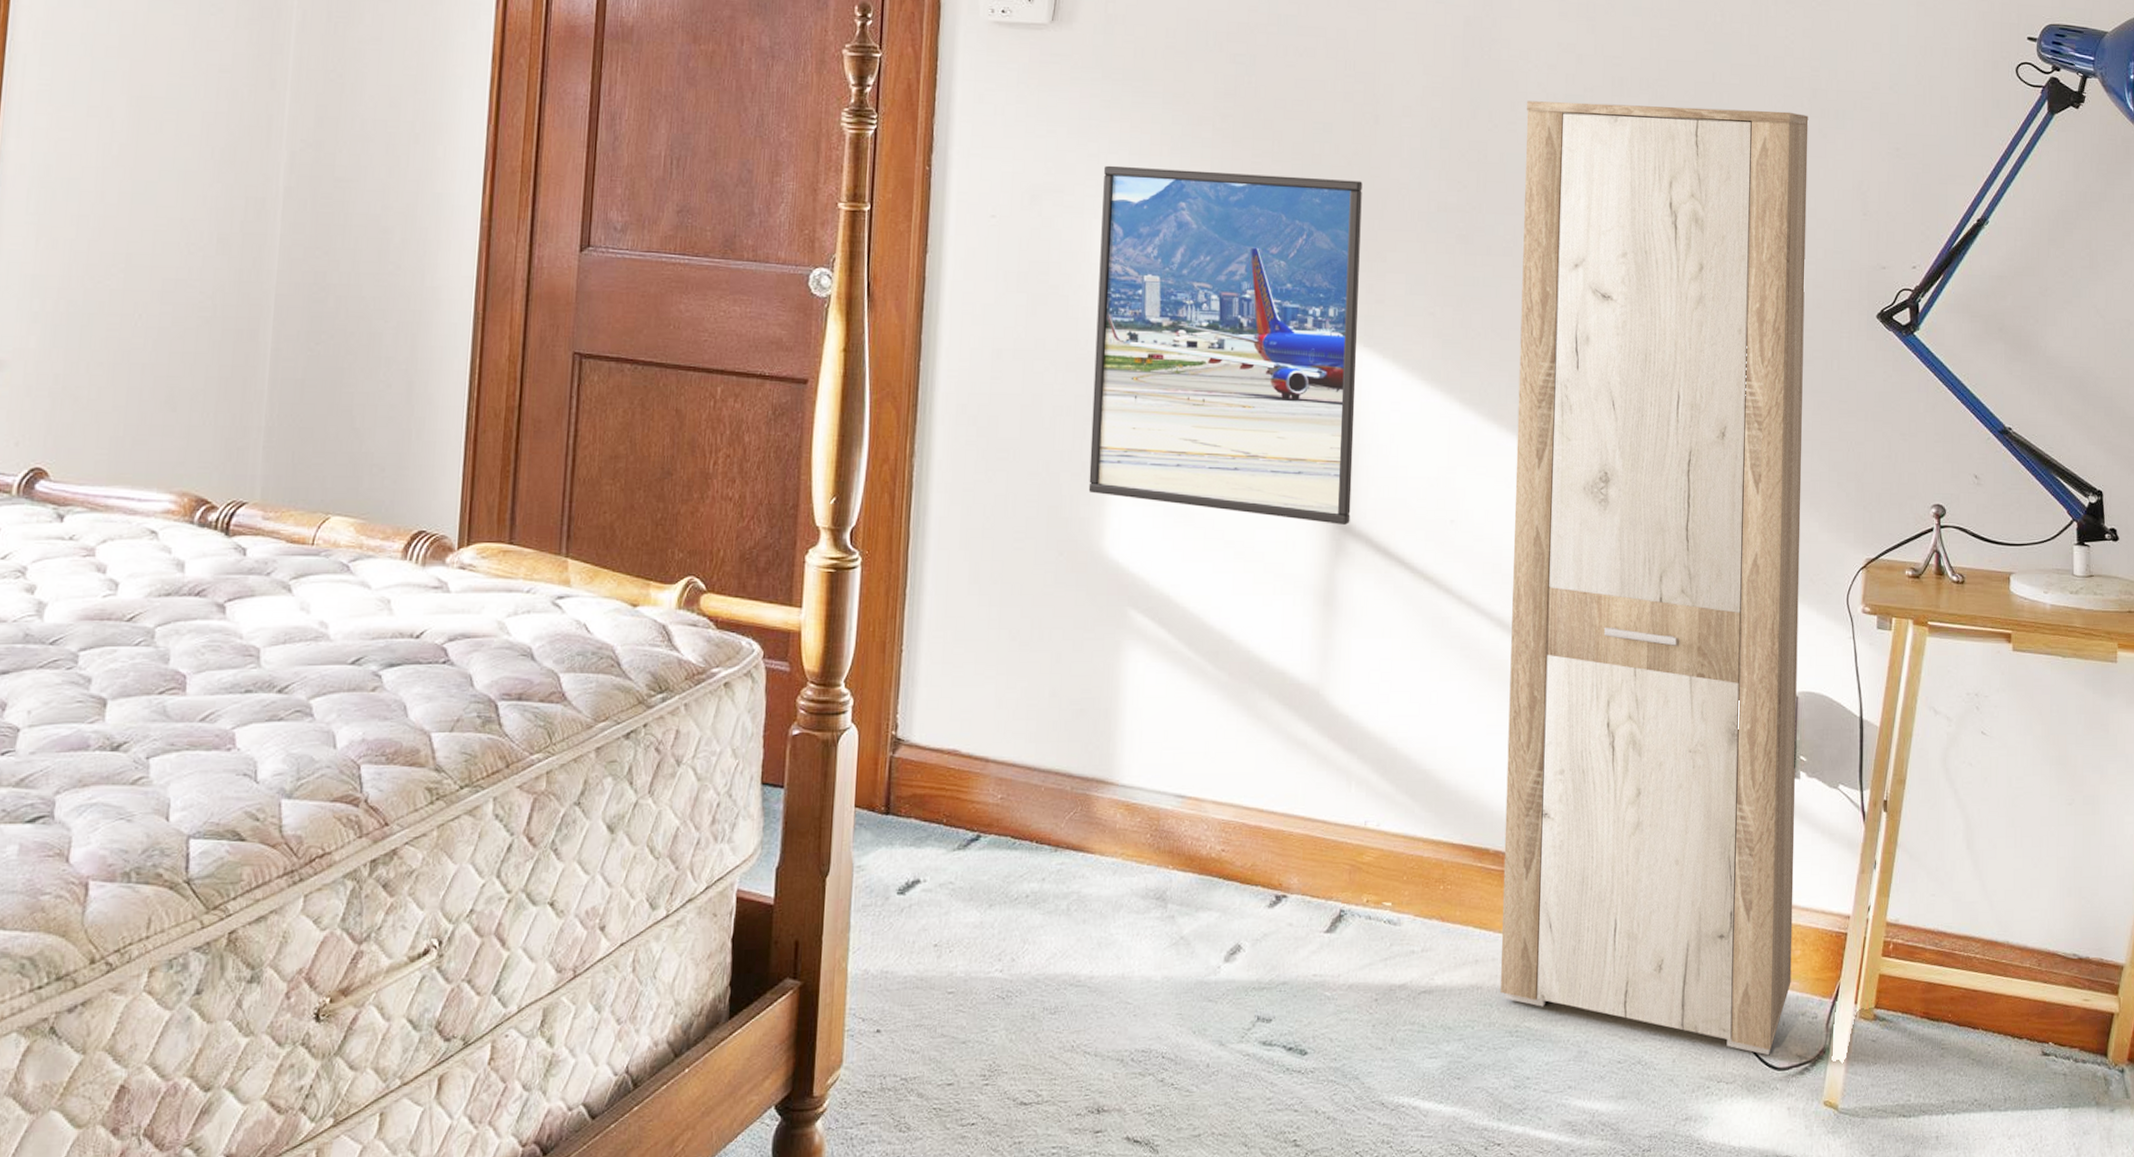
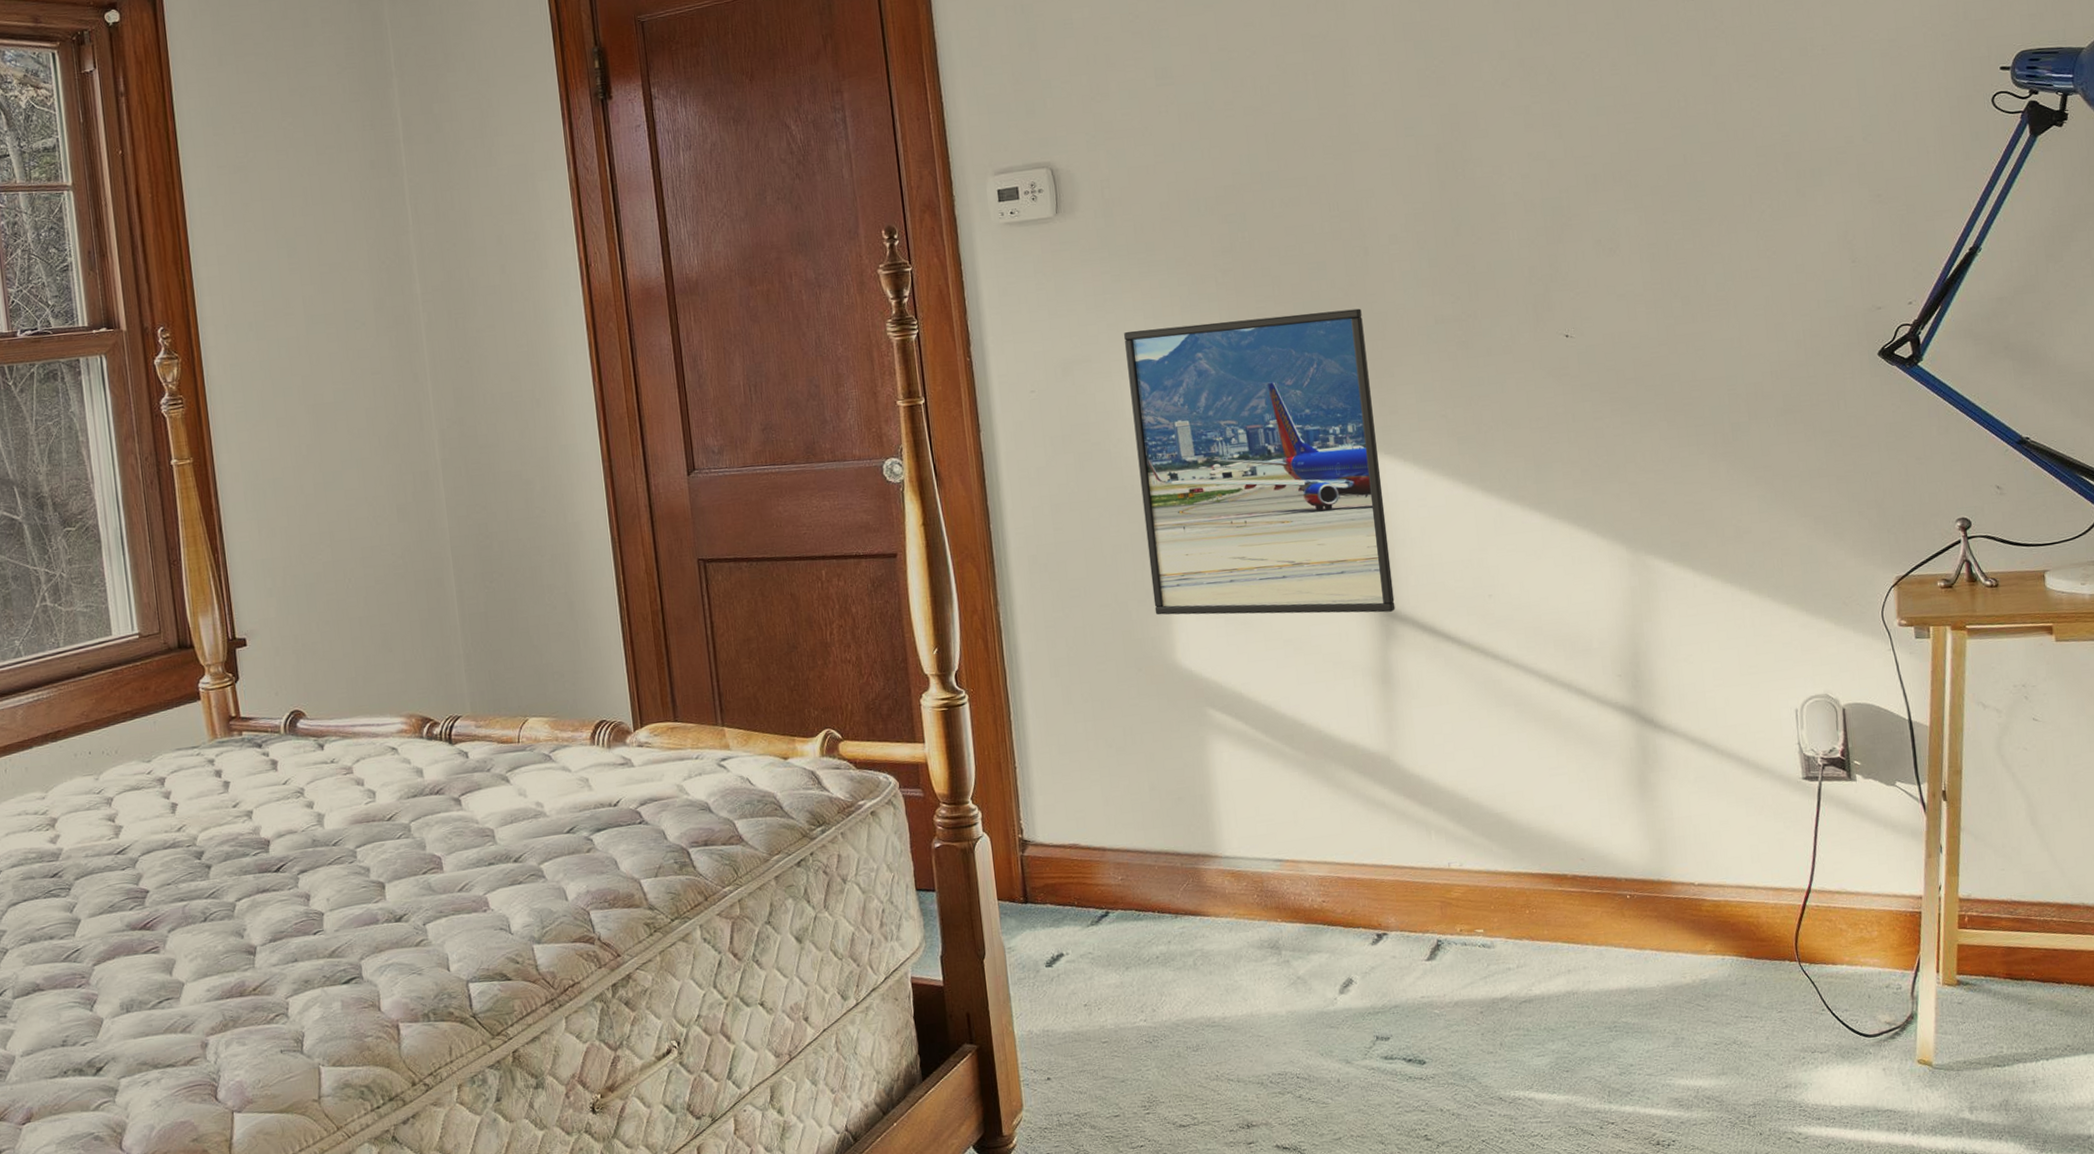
cabinet: present [1501,101,1809,1056] -> none [1506,178,1872,1026]

